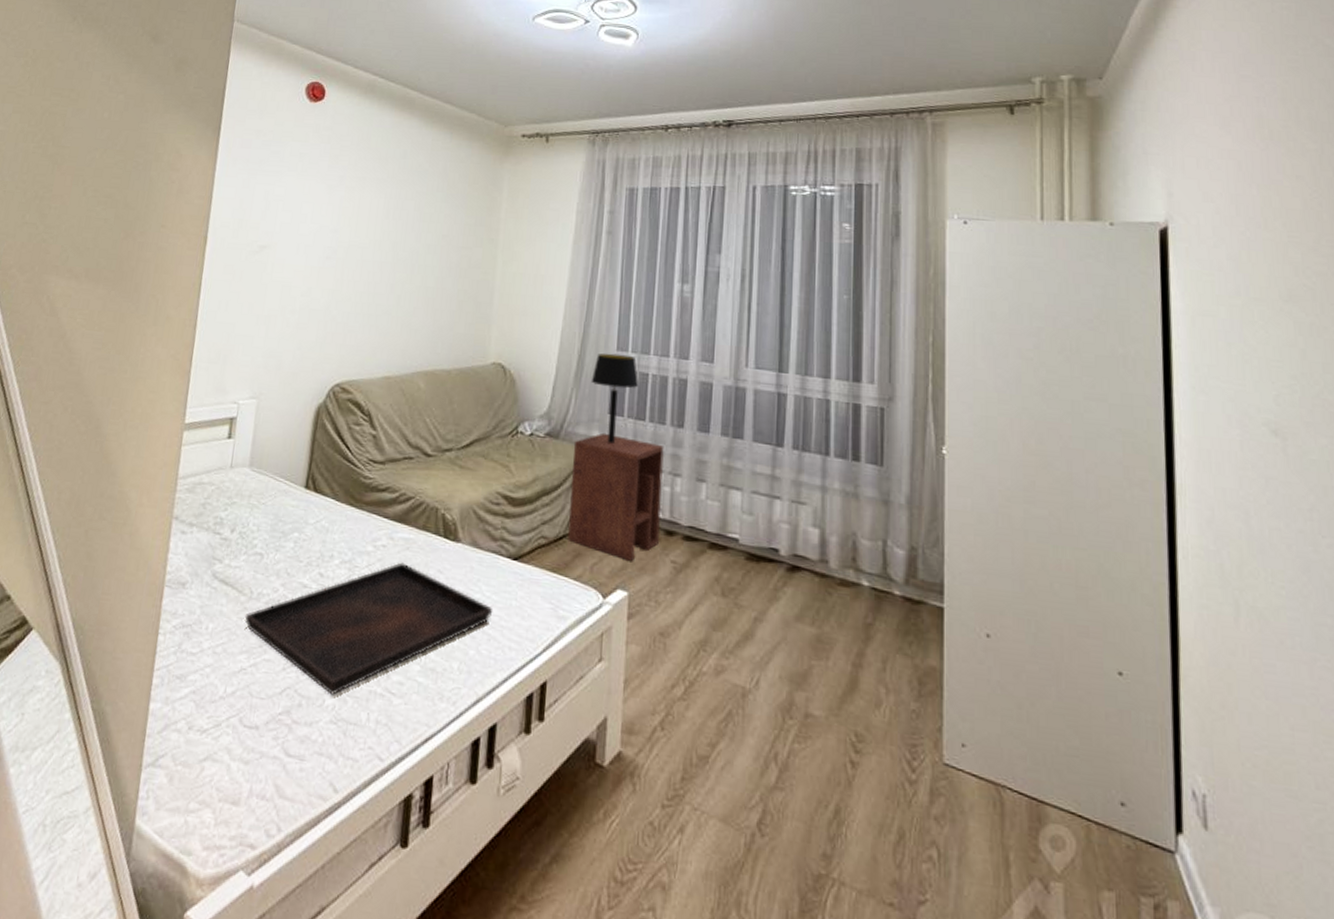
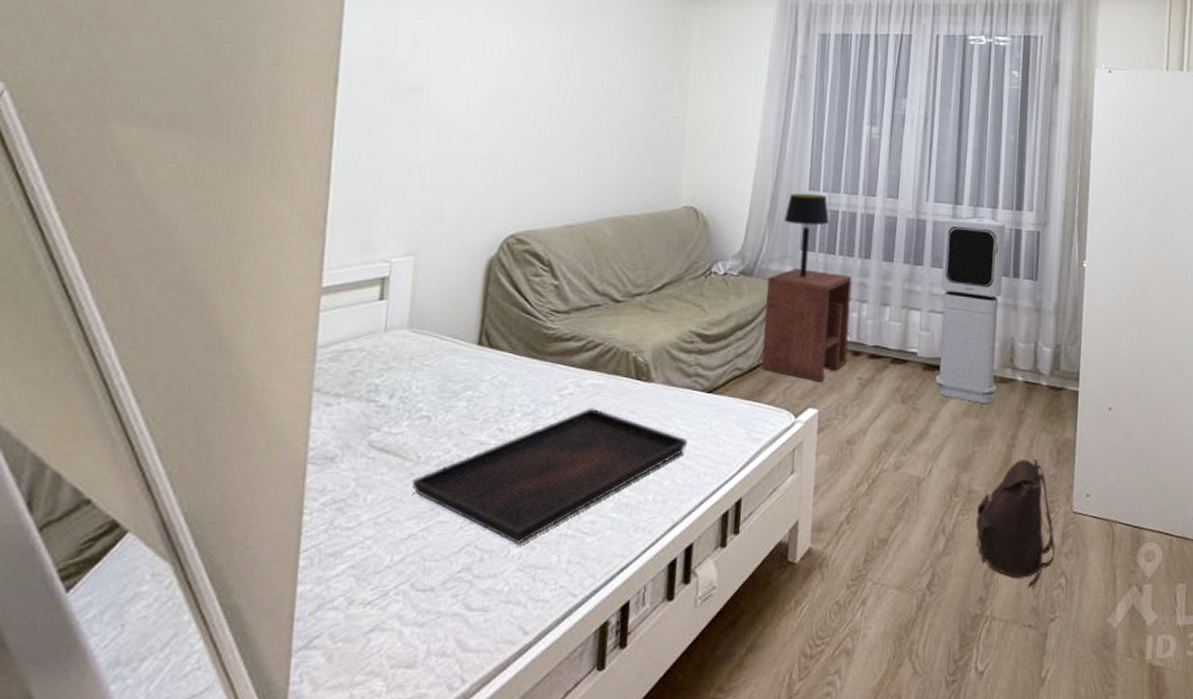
air purifier: none [761,386,840,609] -> present [935,216,1005,403]
backpack: none [815,684,921,854] -> present [975,458,1055,588]

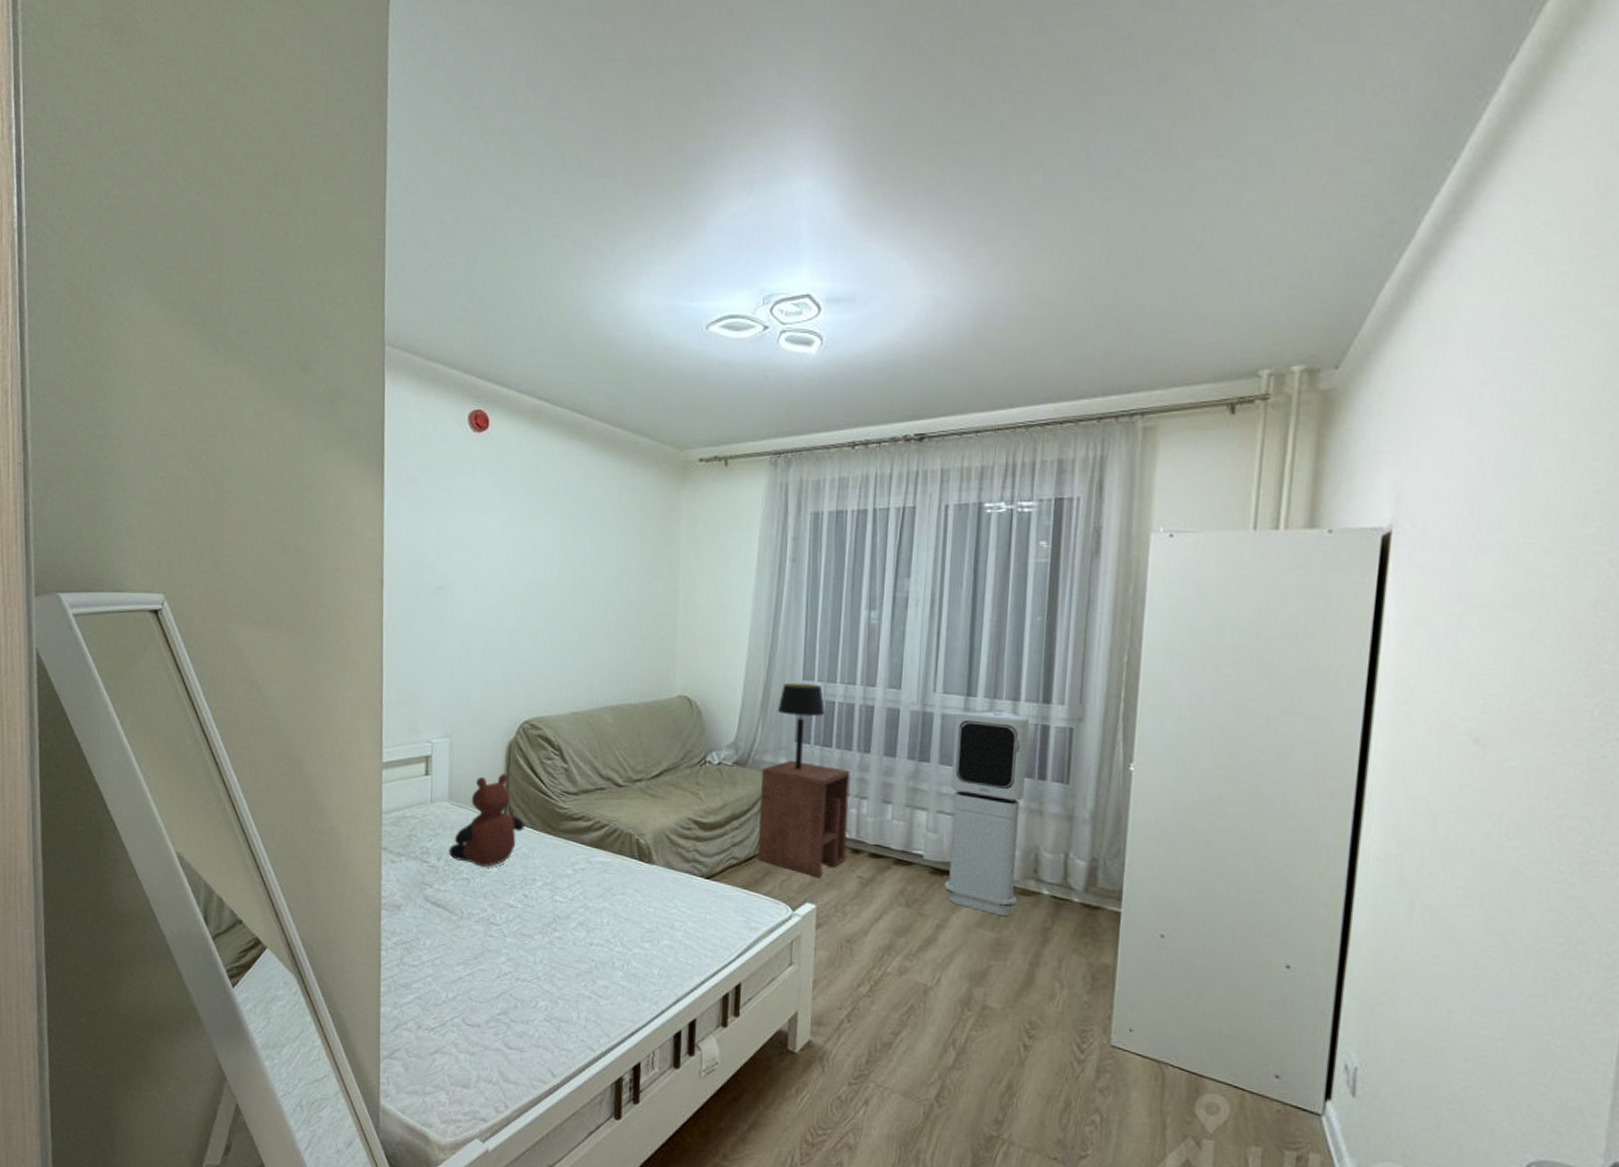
teddy bear: none [405,294,504,402] -> present [449,774,524,868]
serving tray: present [411,408,687,544] -> none [458,883,688,998]
backpack: present [975,458,1055,588] -> none [990,980,1088,1119]

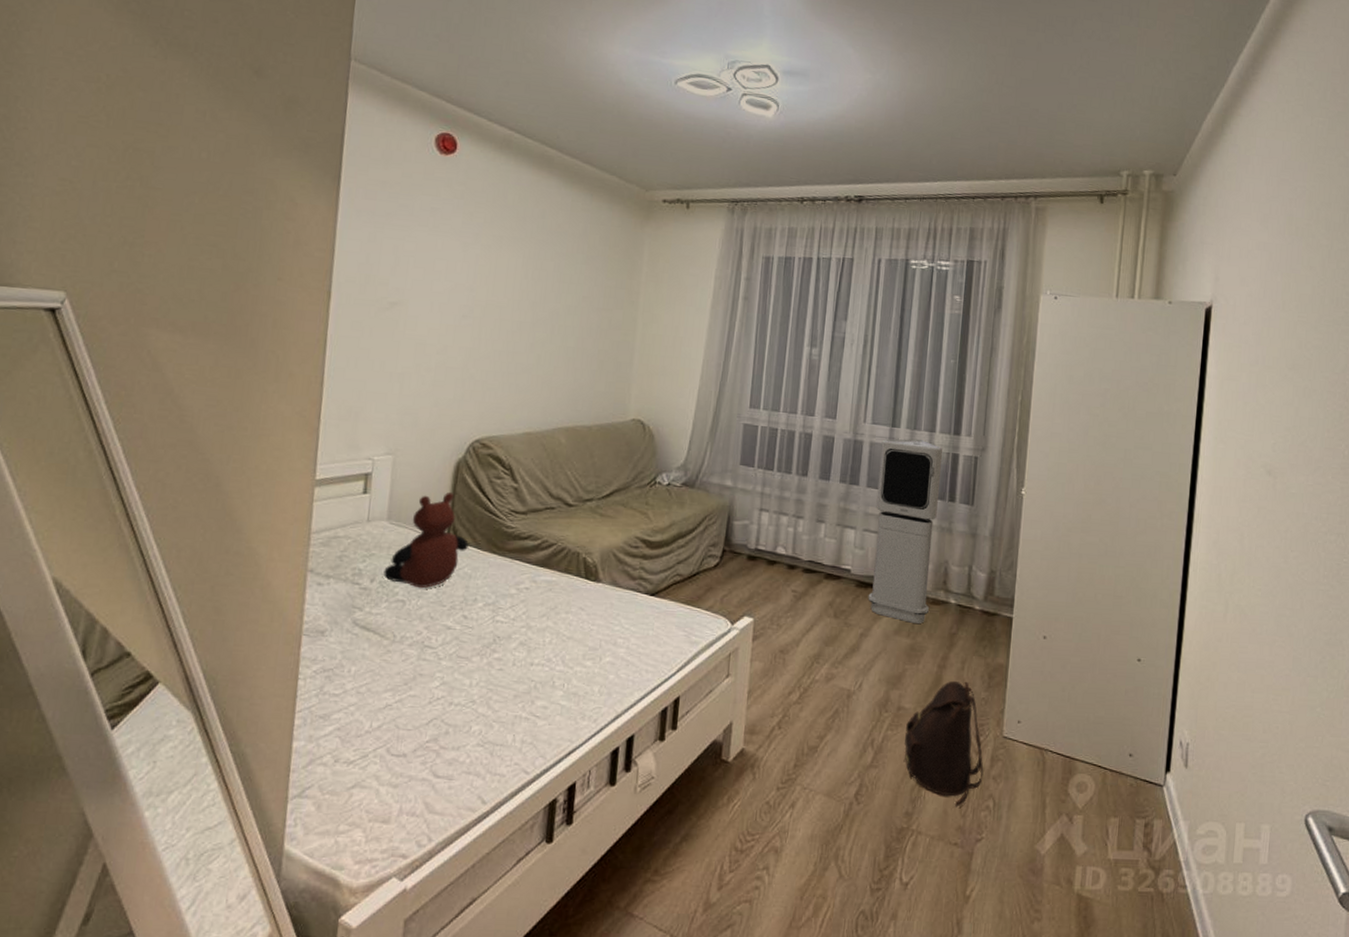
side table: present [757,760,851,877] -> none [701,482,789,592]
table lamp: present [777,682,825,770] -> none [725,410,768,491]
backpack: none [990,980,1088,1119] -> present [903,680,984,807]

